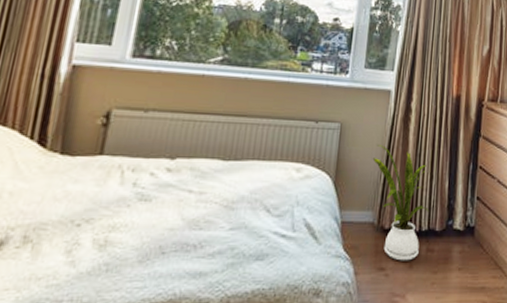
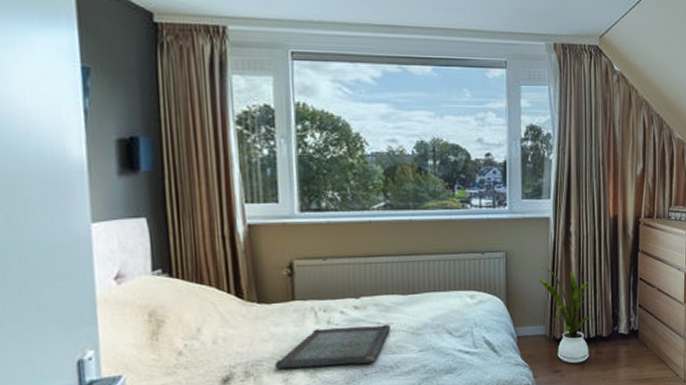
serving tray: none [59,191,204,239] -> present [274,325,392,370]

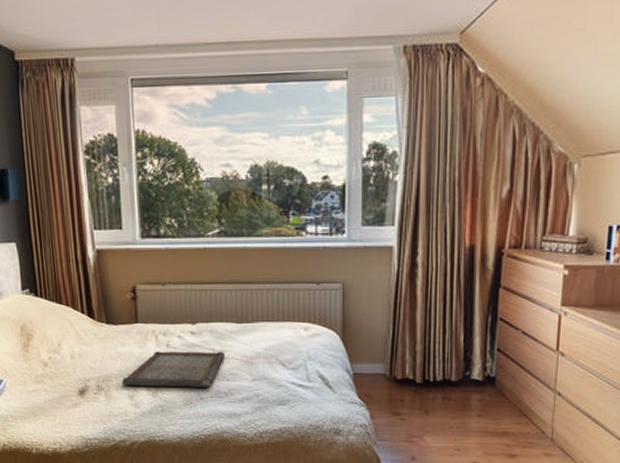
house plant: present [538,268,595,364] -> none [378,302,443,408]

